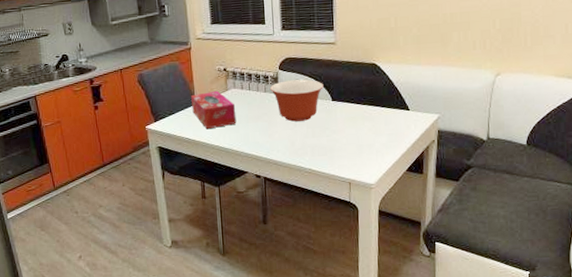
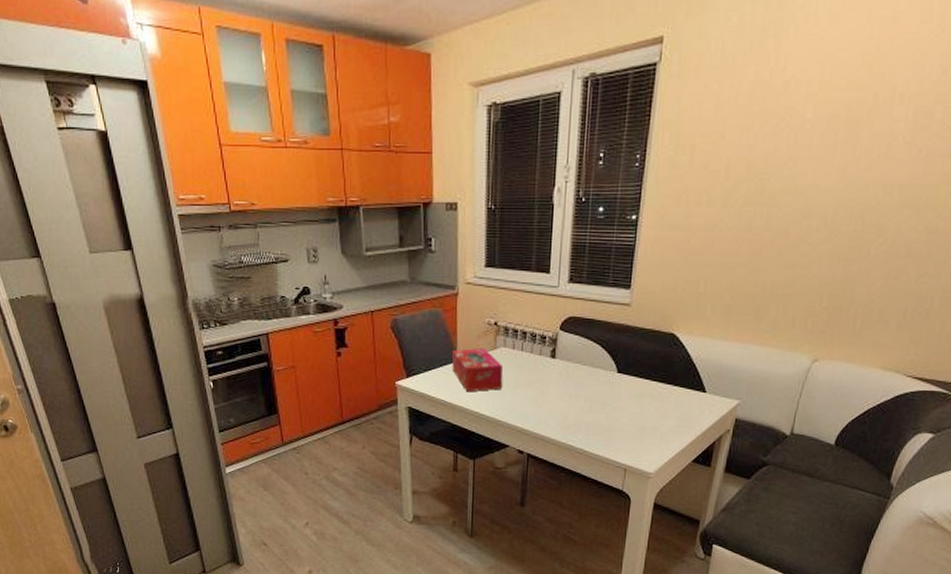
mixing bowl: present [270,79,324,122] -> none [547,344,610,393]

